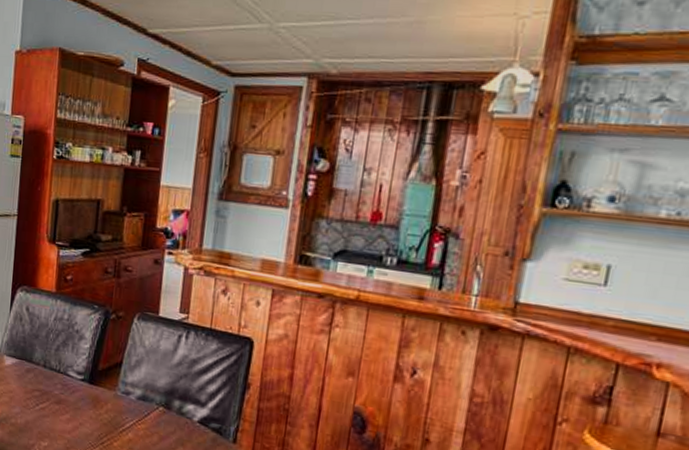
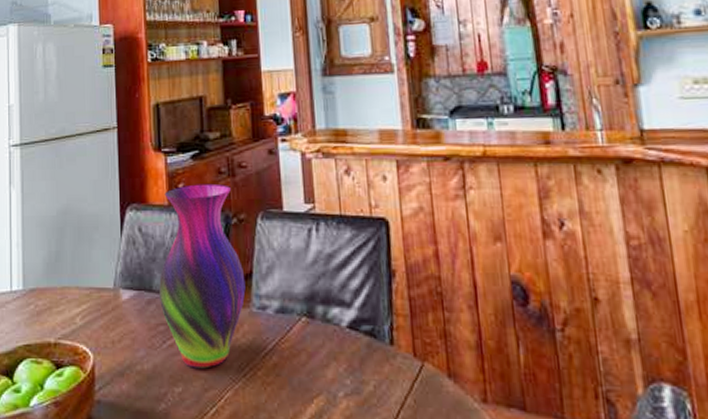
vase: none [37,278,115,432] -> present [158,183,246,369]

